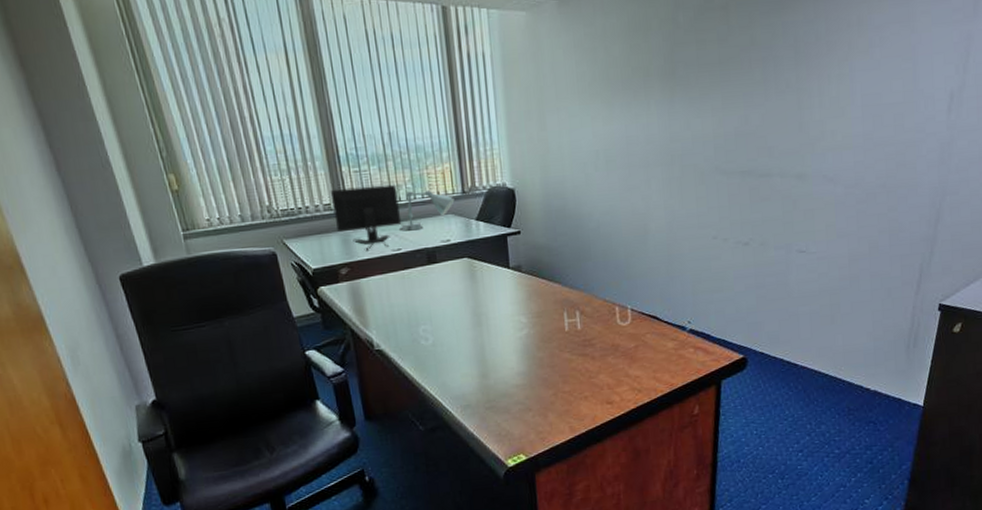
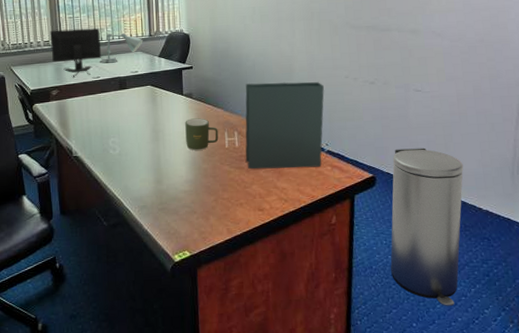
mug: none [513,296,556,336] -> present [185,118,219,151]
binder: none [588,245,687,356] -> present [245,82,324,169]
pedal bin: none [761,321,851,499] -> present [390,148,464,306]

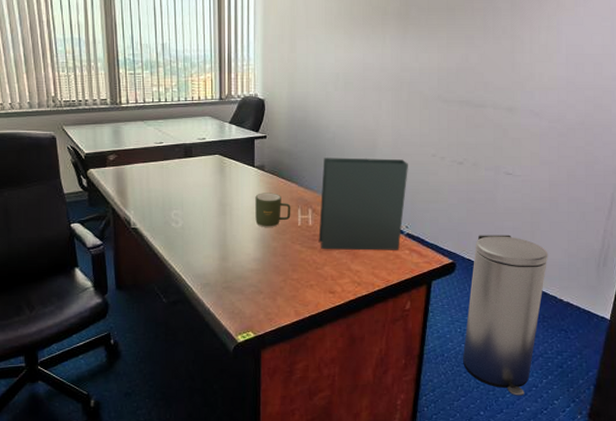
computer monitor: present [50,28,102,78] -> none [107,87,166,142]
desk lamp: present [100,33,143,64] -> none [163,94,213,128]

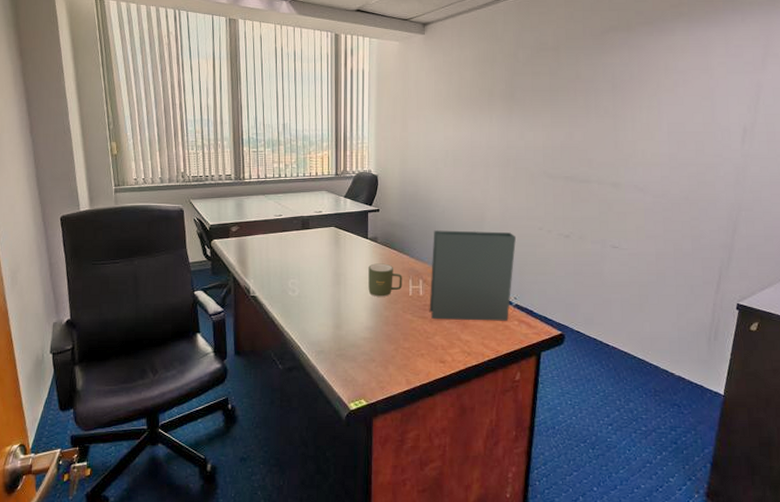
pedal bin: present [463,235,548,396] -> none [574,307,658,472]

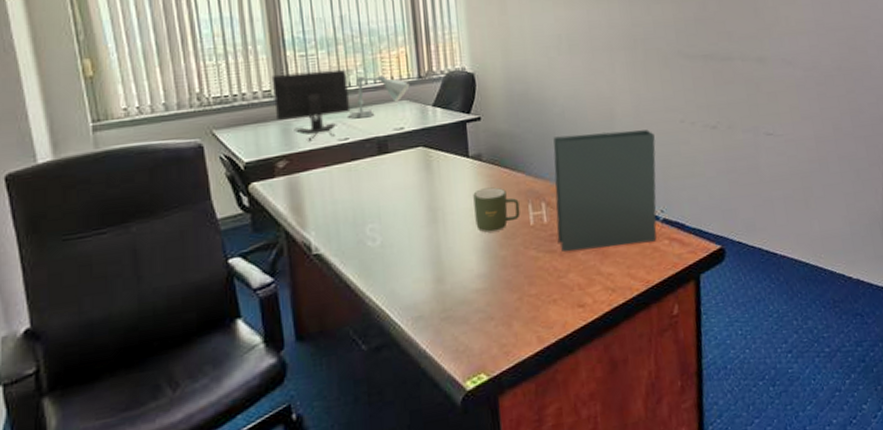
computer monitor: none [232,163,285,215] -> present [271,69,351,142]
desk lamp: none [283,170,329,201] -> present [348,76,410,119]

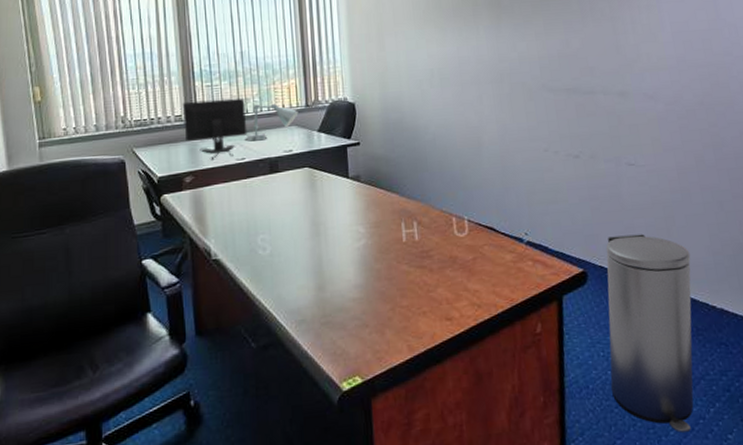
mug: present [473,187,521,233] -> none [352,206,394,247]
binder: present [553,130,657,252] -> none [424,157,521,268]
pedal bin: none [743,206,830,407] -> present [605,234,694,433]

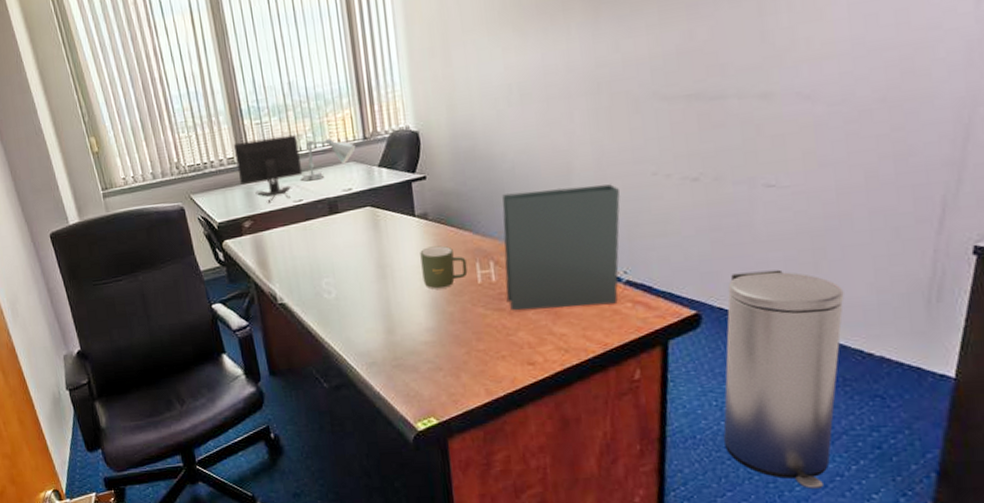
mug: none [352,206,394,247] -> present [420,245,468,289]
binder: none [424,157,521,268] -> present [502,184,620,311]

